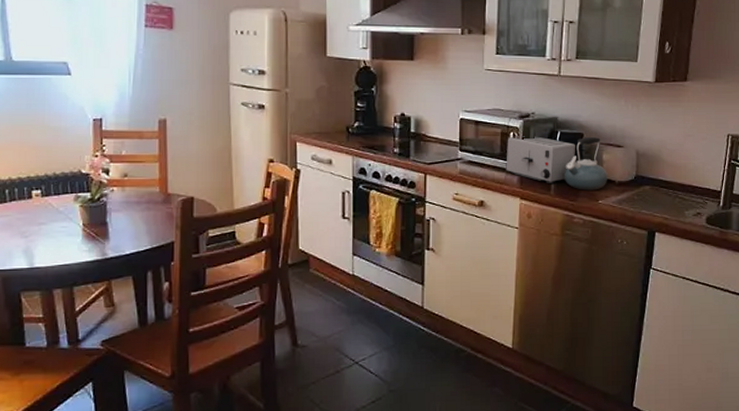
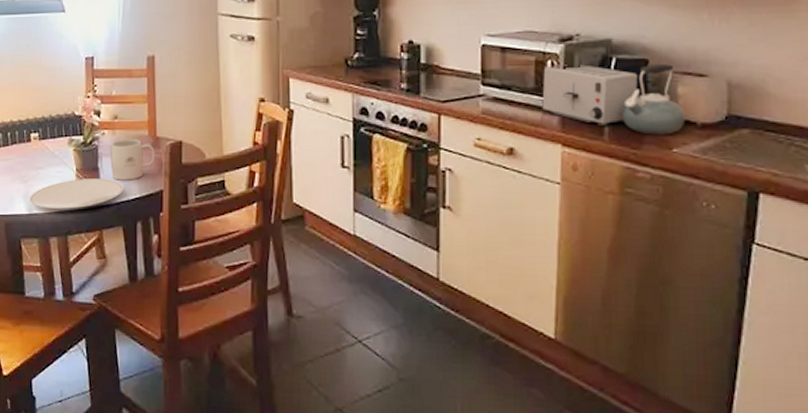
plate: none [30,232,134,263] -> present [29,178,124,210]
mug: none [120,195,167,234] -> present [110,138,156,181]

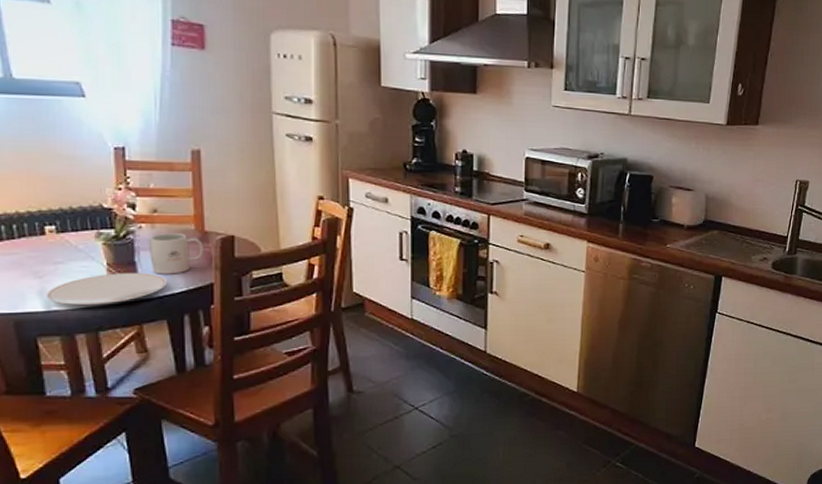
toaster: present [542,64,638,127] -> none [573,177,645,228]
kettle: present [621,63,687,135] -> none [632,179,677,234]

